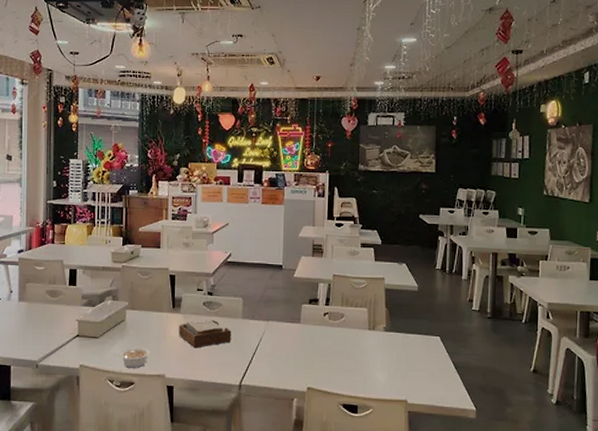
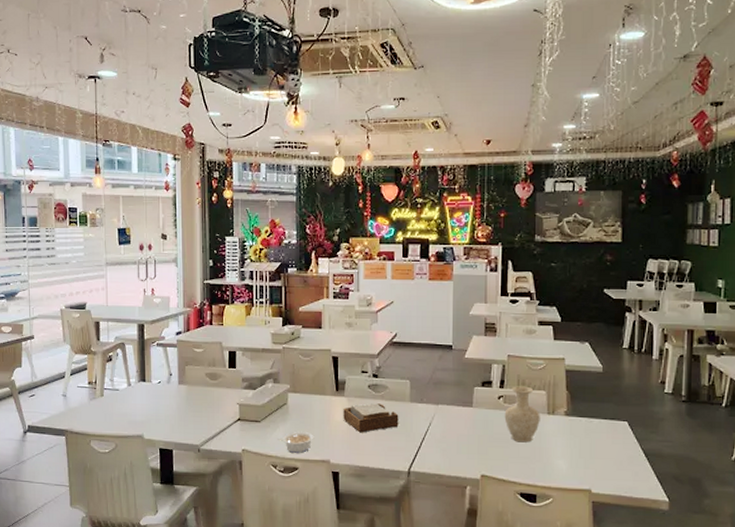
vase: none [329,303,362,357] -> present [504,386,540,443]

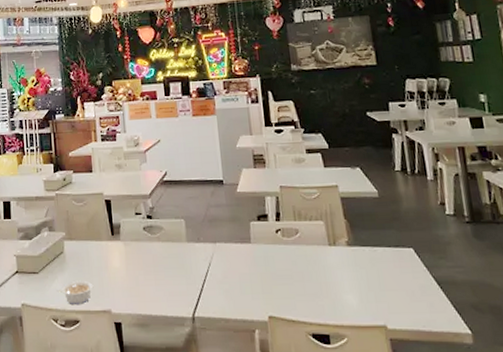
napkin holder: present [343,403,399,433] -> none [120,246,178,279]
vase: present [504,386,540,443] -> none [284,217,323,278]

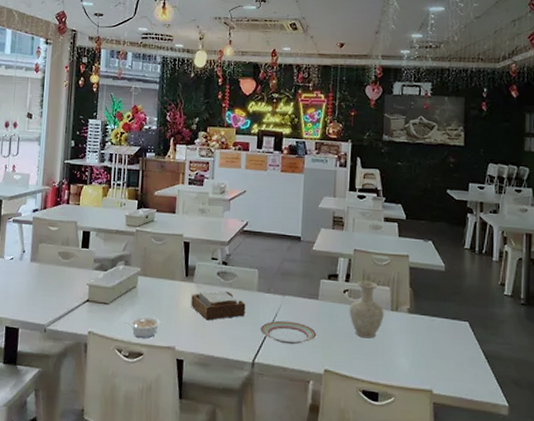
napkin holder: none [120,246,178,279] -> present [191,290,246,321]
plate: none [195,269,255,294] -> present [260,320,317,345]
vase: none [284,217,323,278] -> present [349,280,384,339]

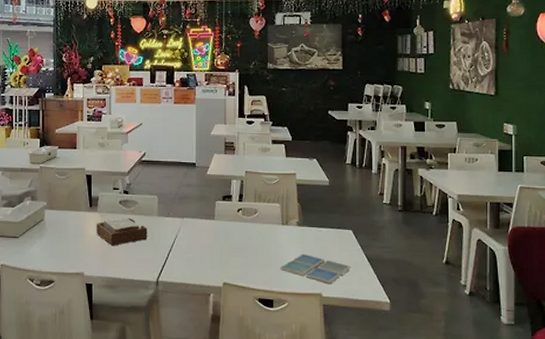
legume: present [124,315,161,339] -> none [35,245,69,268]
plate: present [260,320,317,345] -> none [162,241,215,262]
vase: present [349,280,384,339] -> none [243,199,275,252]
drink coaster: none [387,344,466,381] -> present [280,253,351,285]

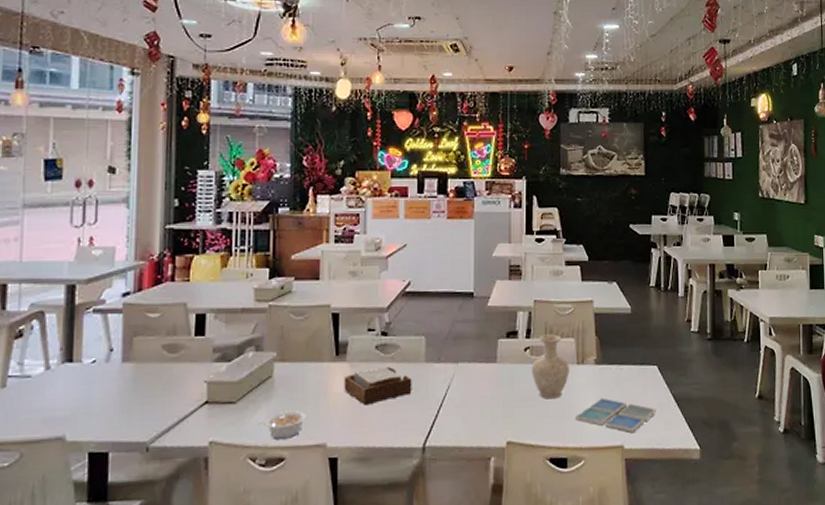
legume: none [35,245,69,268] -> present [258,409,307,441]
vase: none [243,199,275,252] -> present [531,334,570,399]

